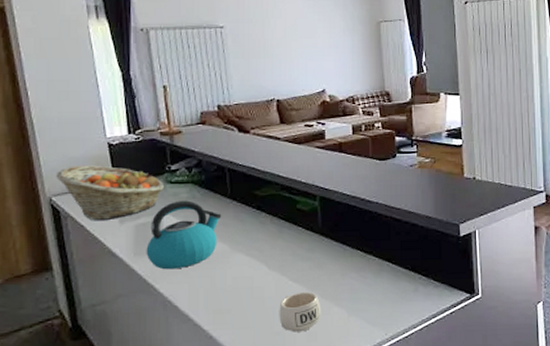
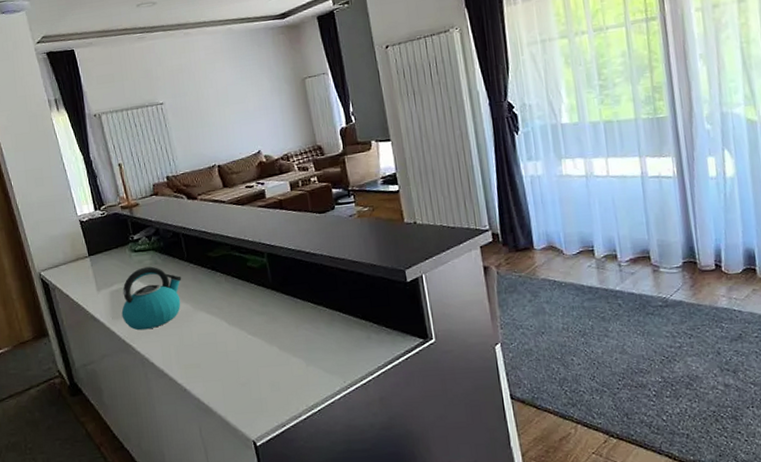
fruit basket: present [56,165,165,221] -> none [42,241,131,291]
mug: present [279,291,321,332] -> none [242,344,282,383]

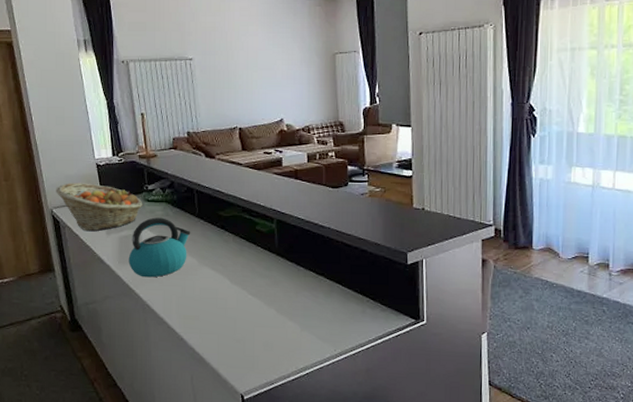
fruit basket: none [42,241,131,291] -> present [56,183,143,232]

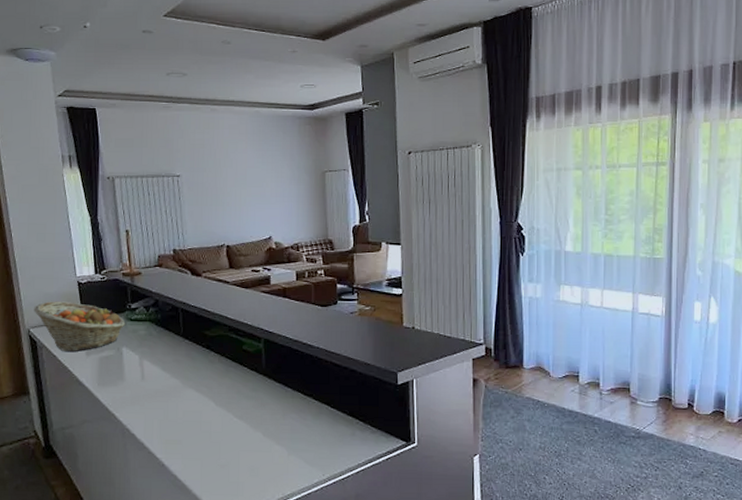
kettle: present [128,217,191,278] -> none [108,337,175,400]

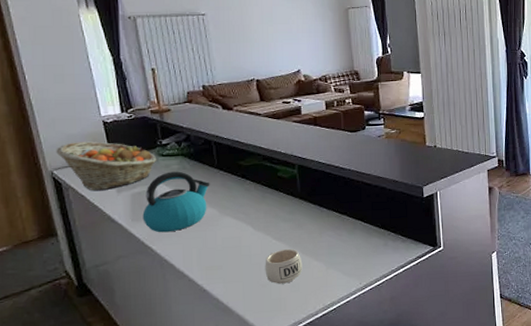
kettle: none [108,337,175,400] -> present [142,171,210,233]
mug: none [224,428,263,467] -> present [265,248,303,284]

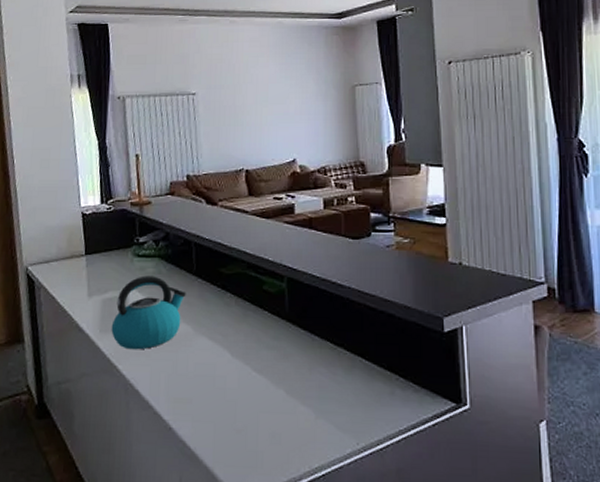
fruit basket: present [56,141,157,191] -> none [33,235,132,293]
mug: present [265,248,303,284] -> none [241,385,286,432]

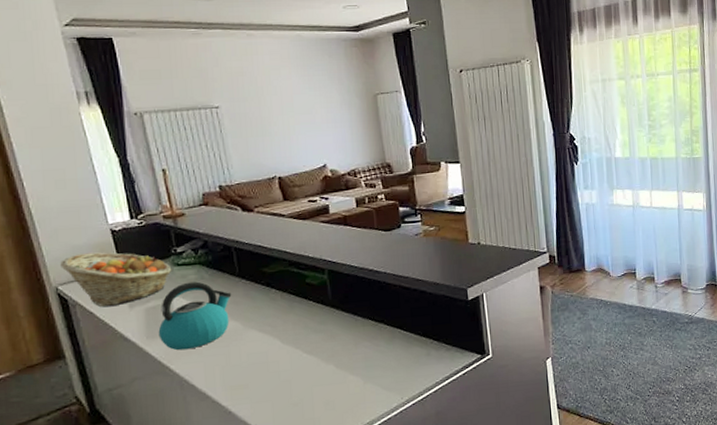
fruit basket: none [33,235,132,293] -> present [60,252,172,308]

